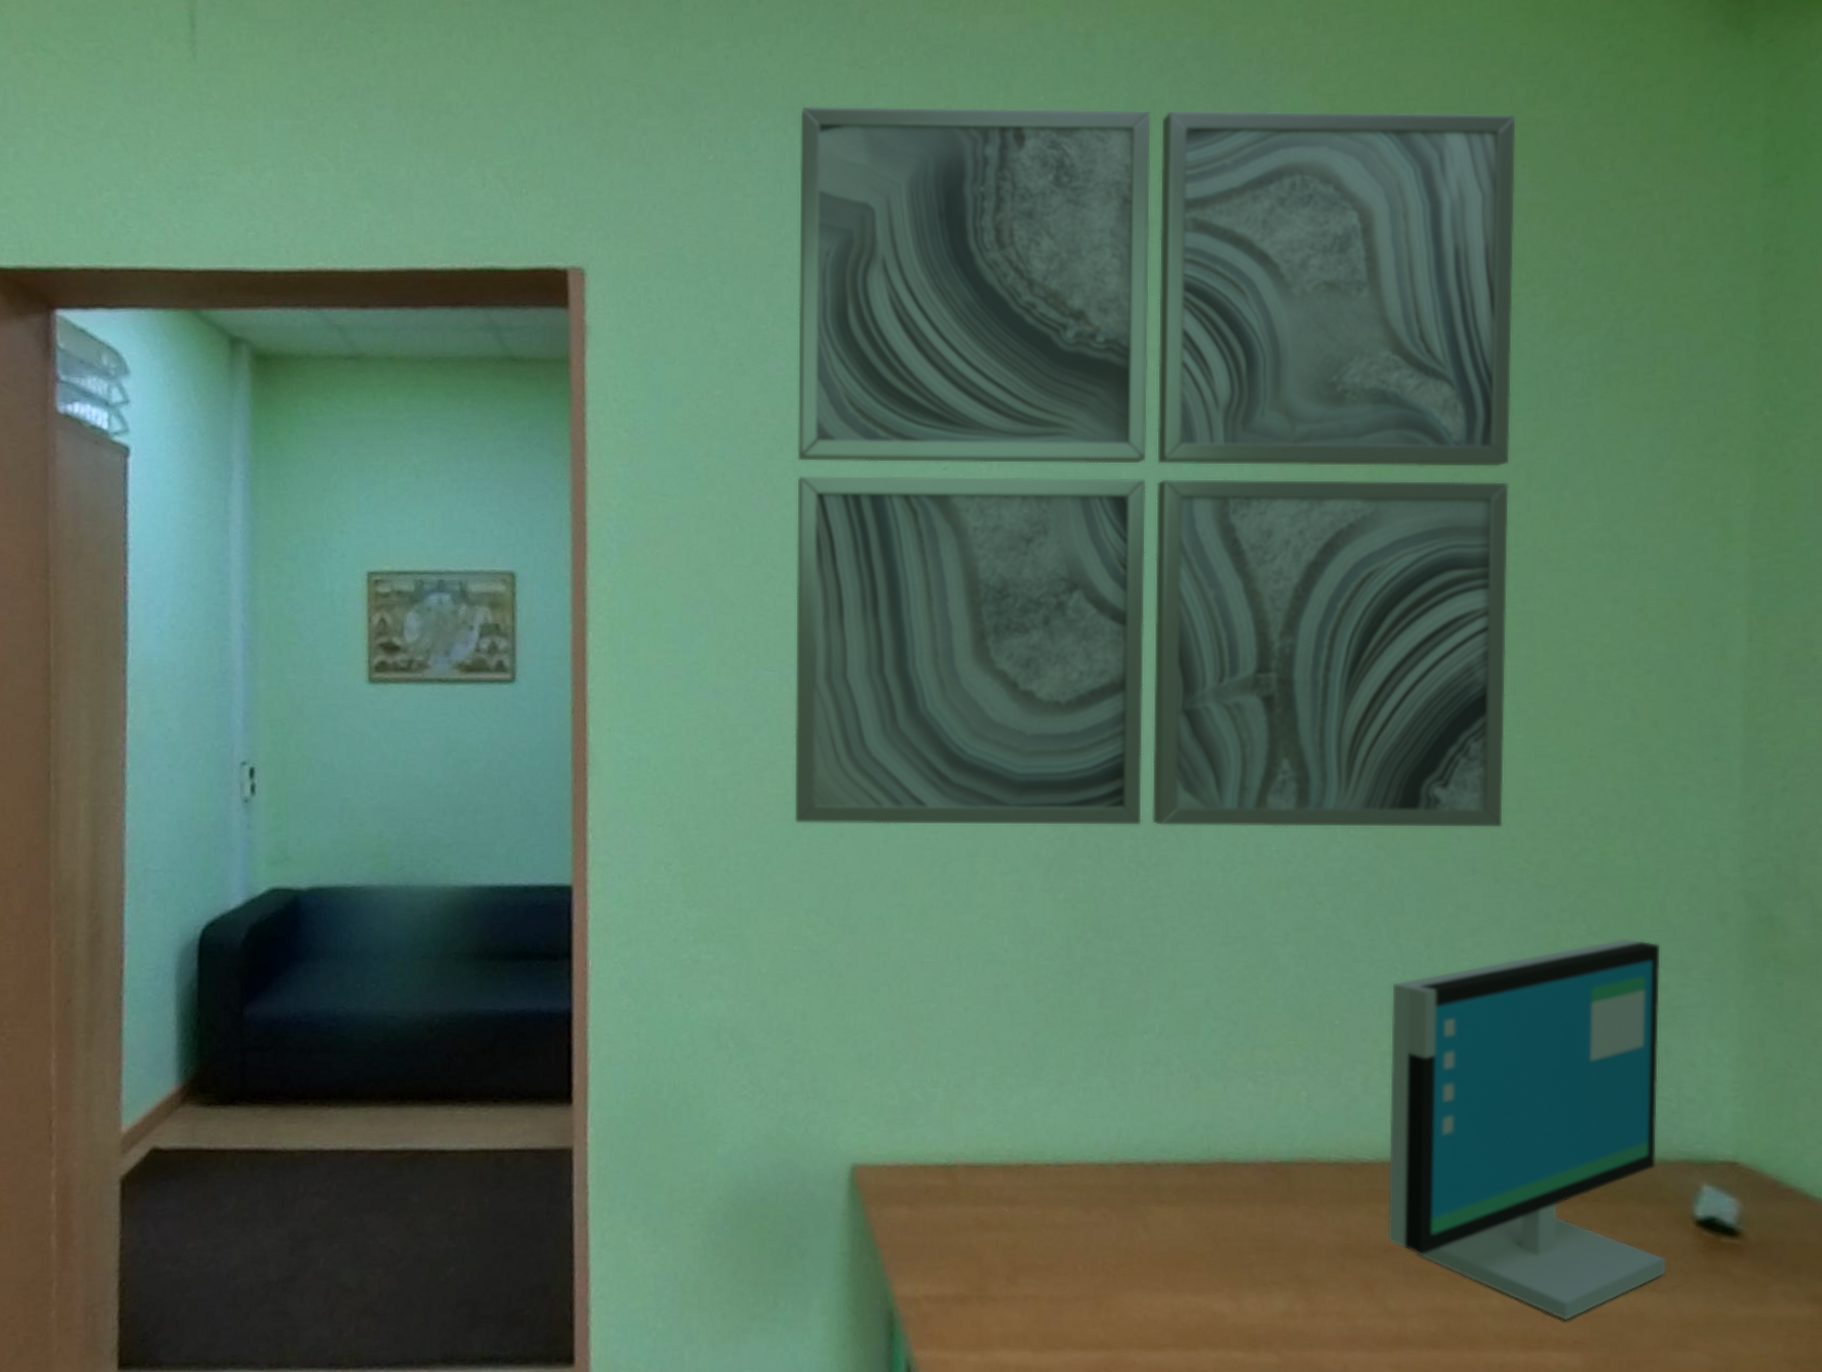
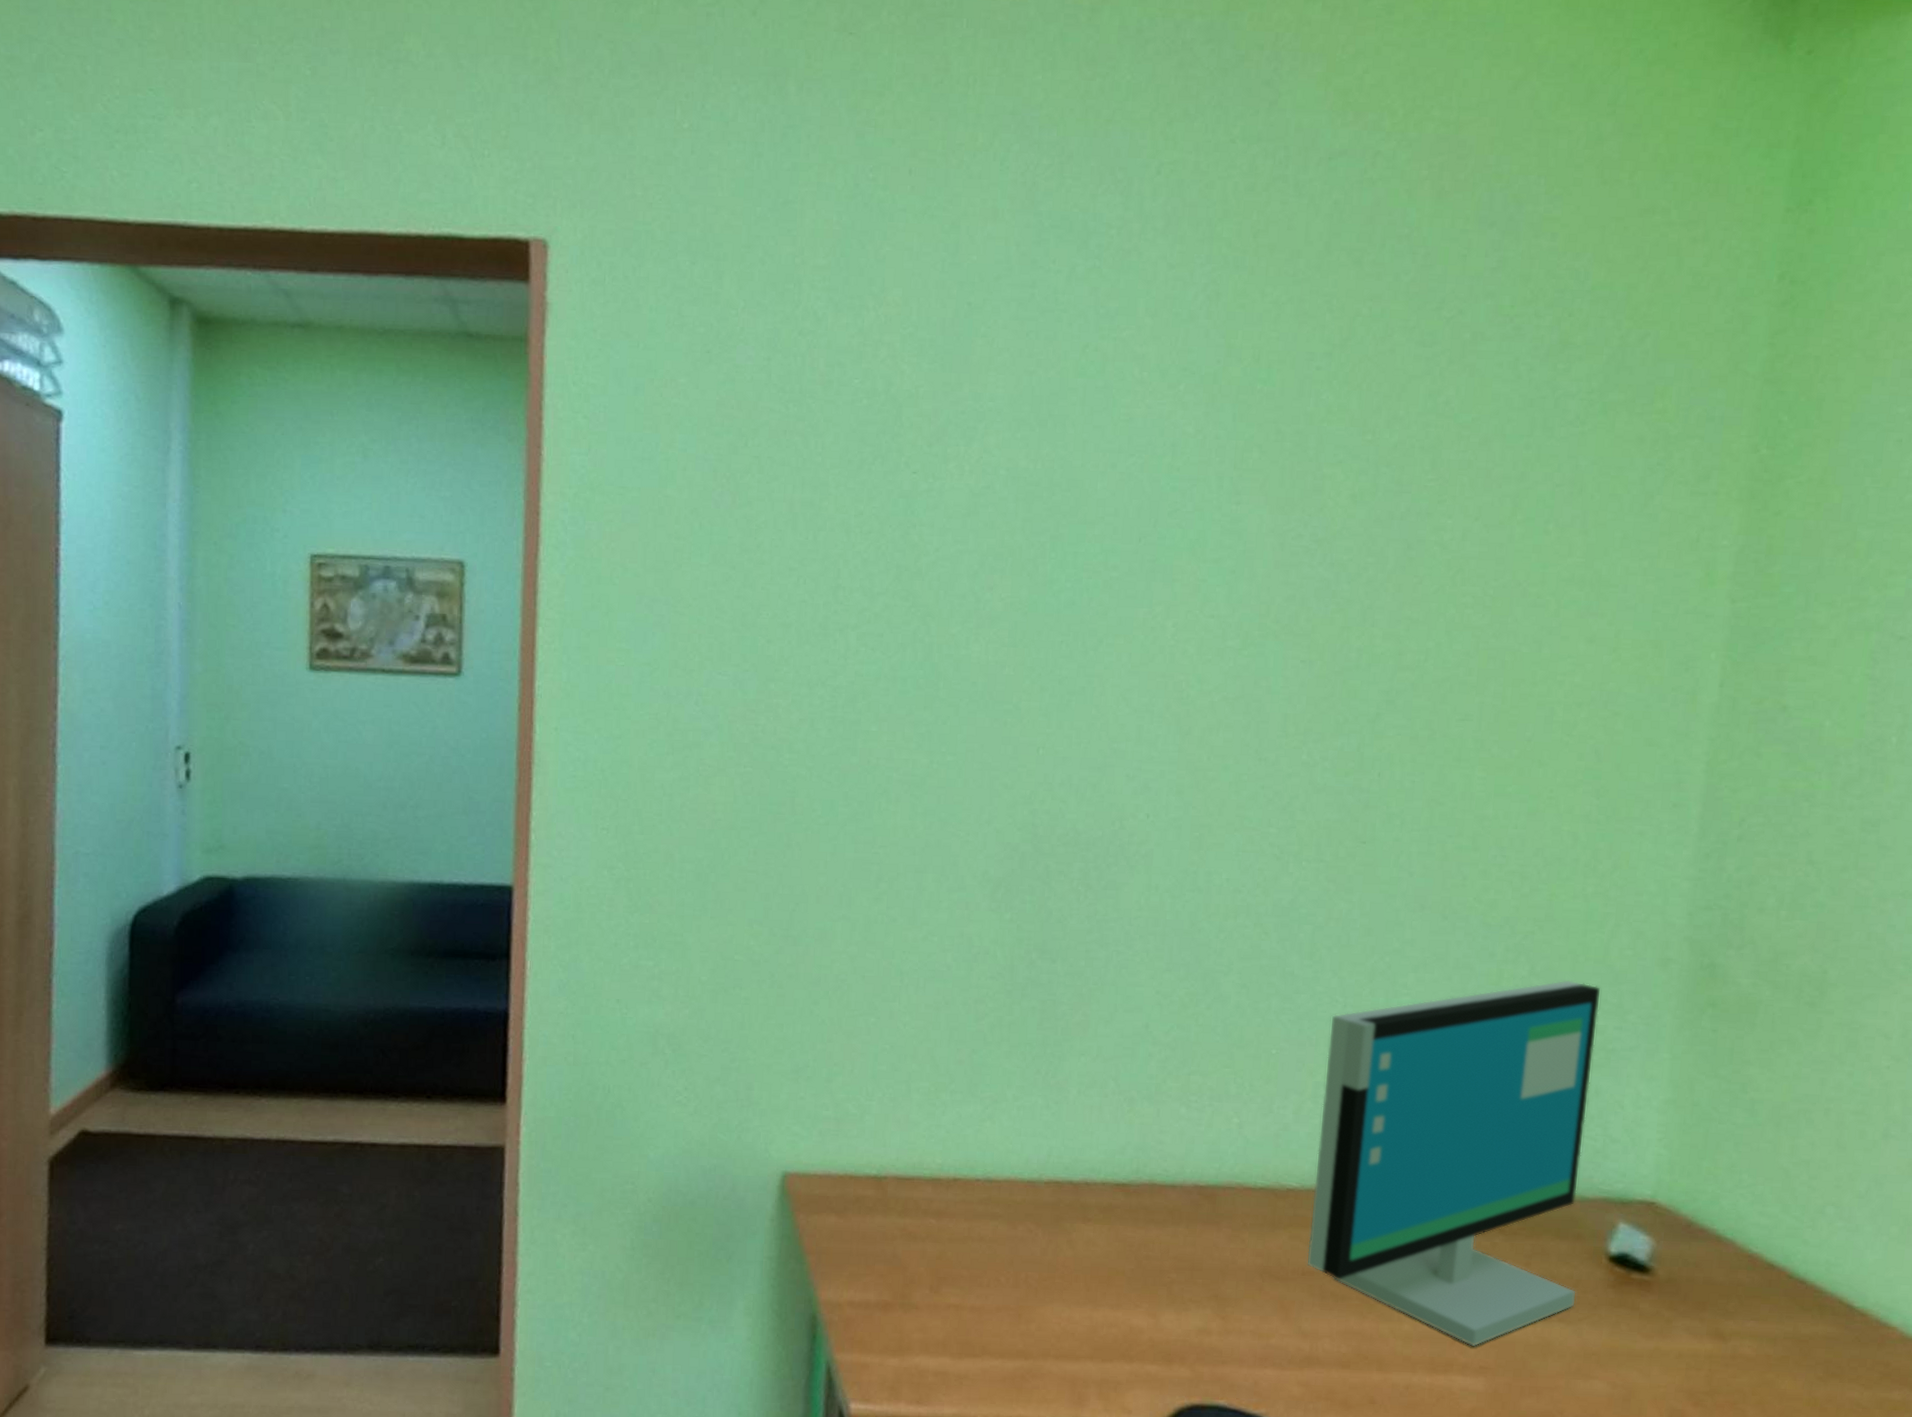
wall art: present [793,106,1516,828] -> none [741,73,1536,866]

